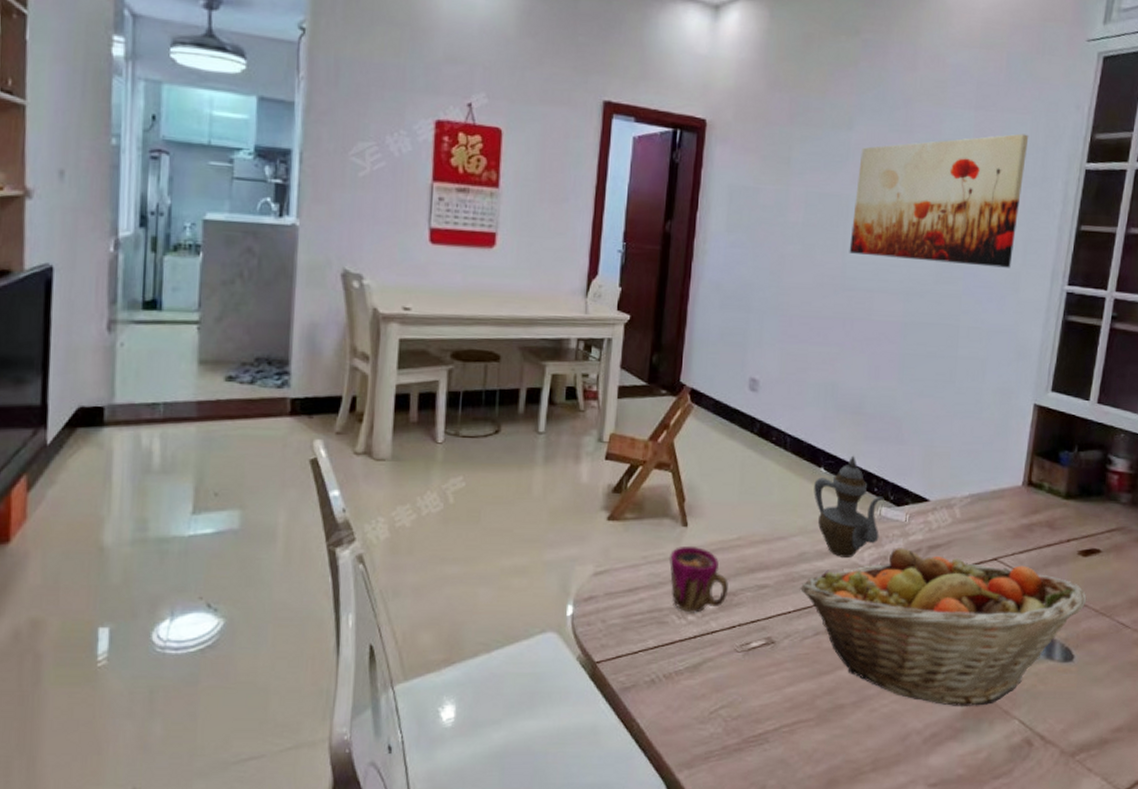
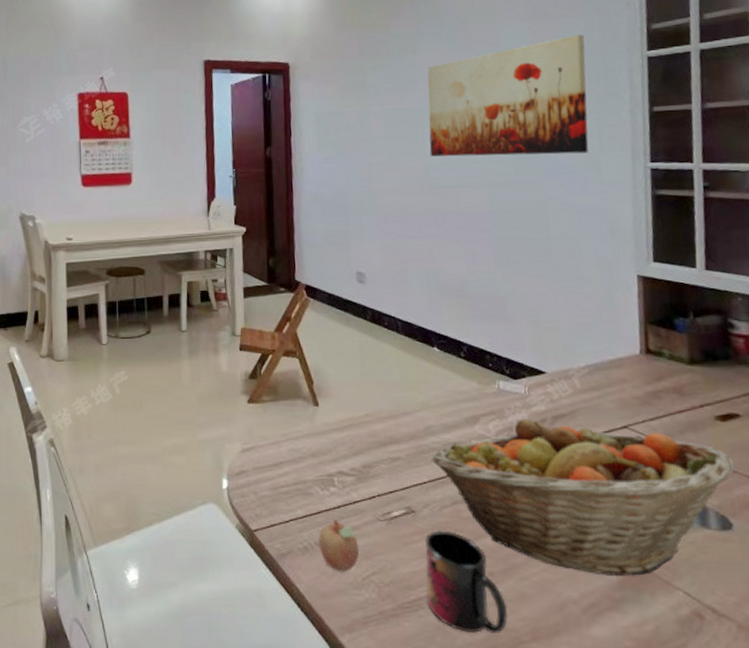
fruit: none [668,650,711,706] -> present [319,519,360,572]
cup: present [669,545,728,613] -> none [306,423,364,485]
mug: none [774,662,853,765] -> present [424,530,509,633]
teapot: present [814,455,884,558] -> none [430,334,502,430]

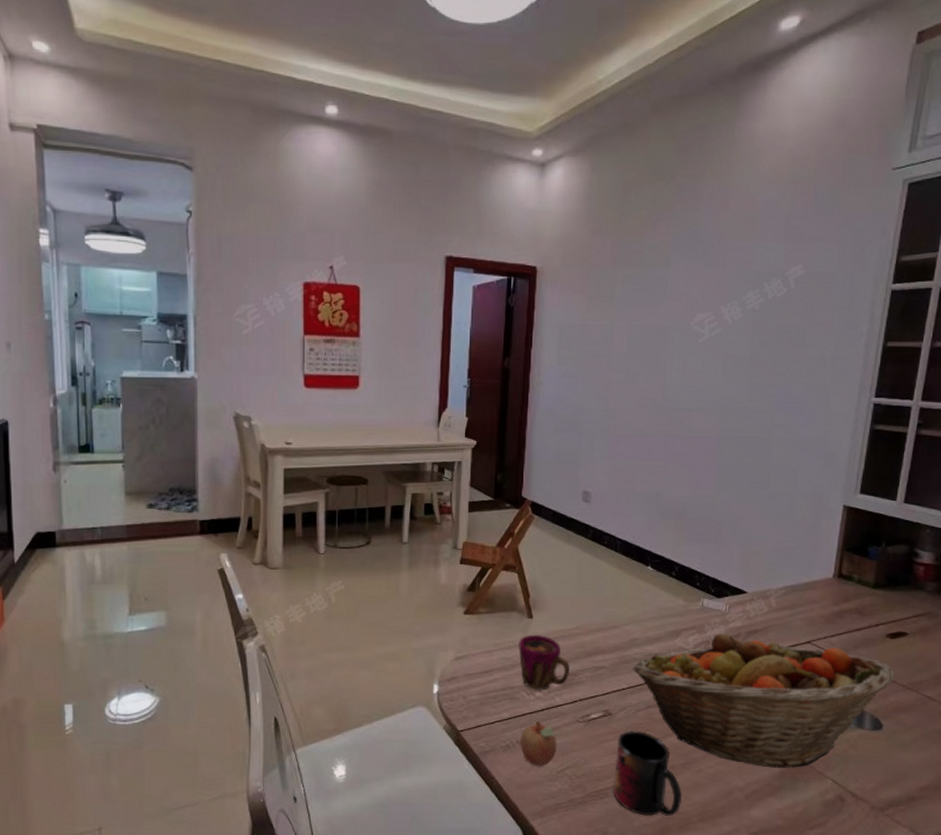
cup: none [306,423,364,485] -> present [518,634,570,690]
wall art: present [427,34,589,157] -> none [669,261,836,384]

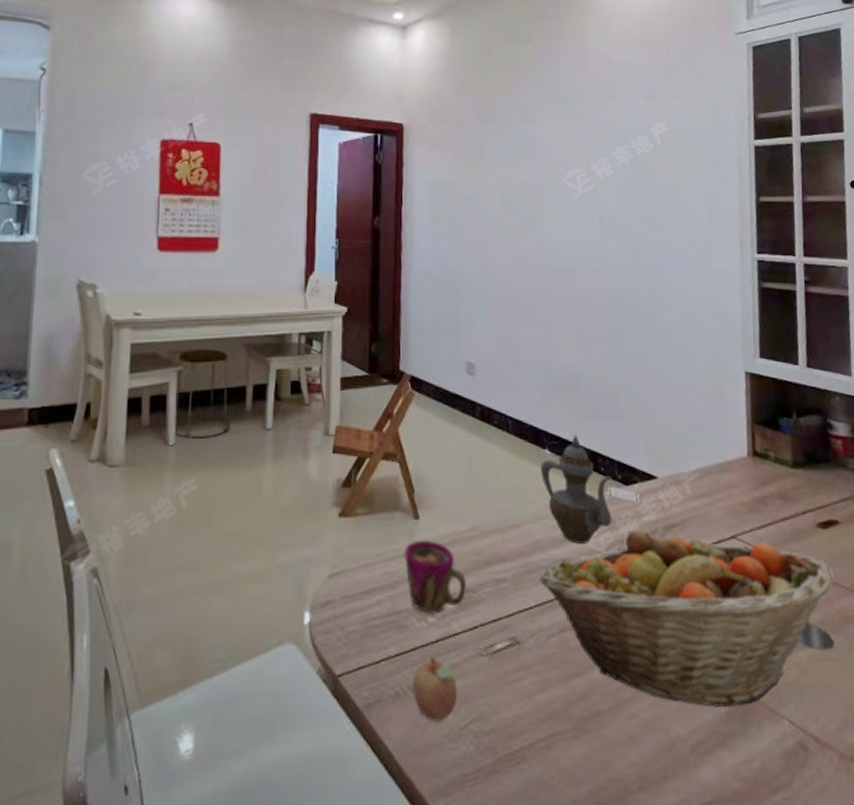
mug: present [613,730,683,816] -> none [529,663,616,786]
teapot: none [642,555,706,642] -> present [541,434,613,544]

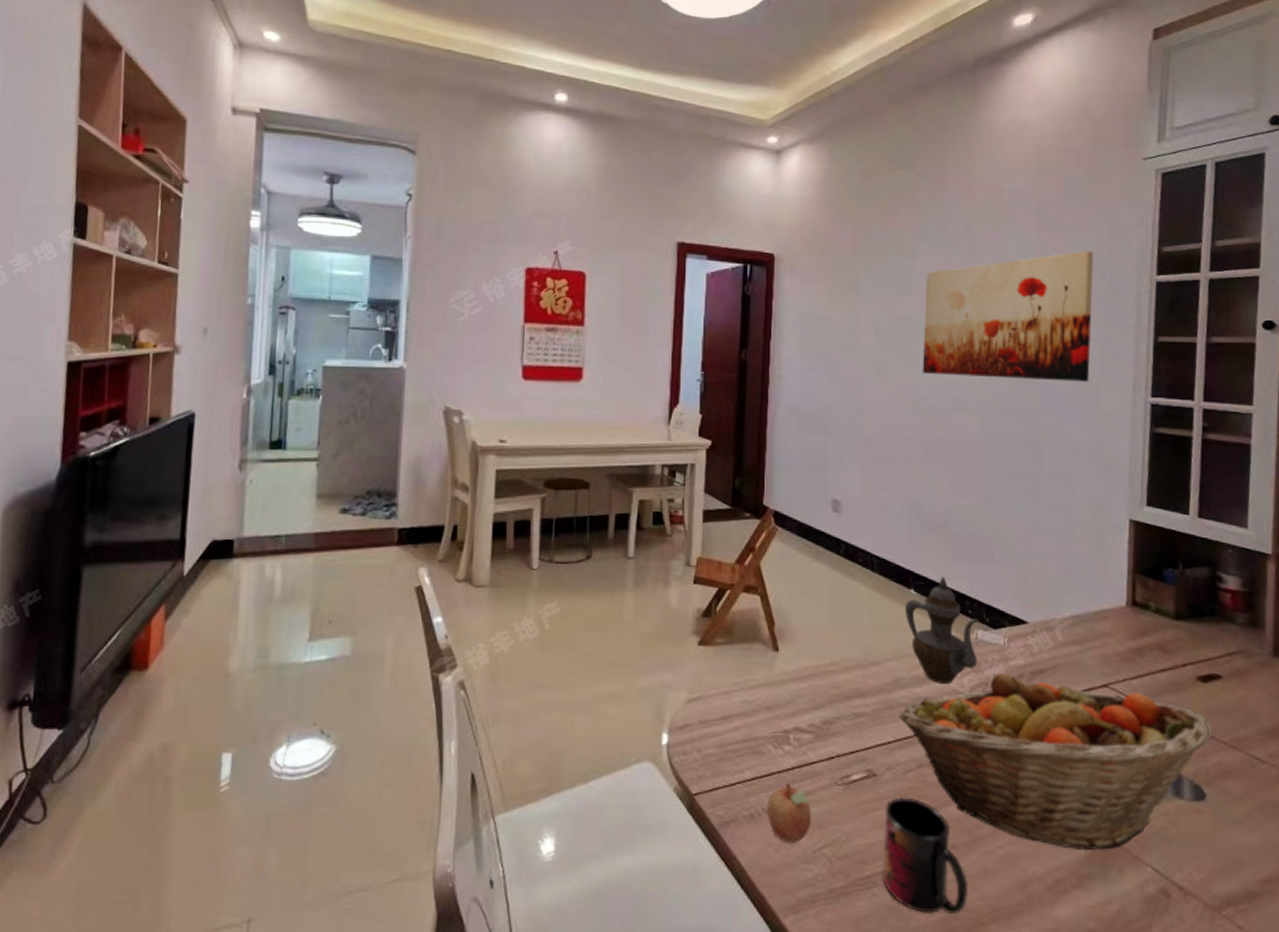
cup: present [404,539,466,614] -> none [763,671,824,743]
mug: none [529,663,616,786] -> present [882,797,969,914]
wall art: none [546,118,700,241] -> present [922,251,1094,382]

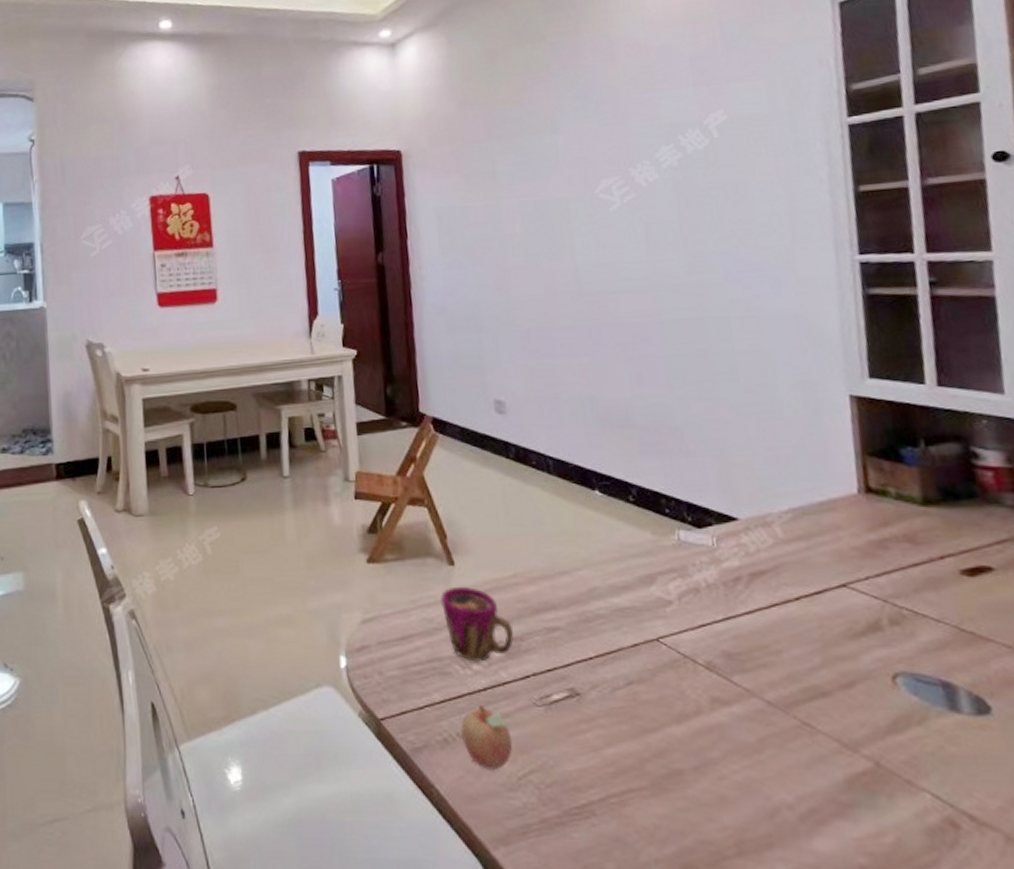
cup: none [763,671,824,743] -> present [441,586,514,662]
mug: present [882,797,969,914] -> none [593,717,705,846]
fruit basket: present [898,673,1213,851] -> none [597,577,991,775]
teapot: present [905,576,980,684] -> none [591,473,684,592]
wall art: present [922,251,1094,382] -> none [571,100,779,257]

